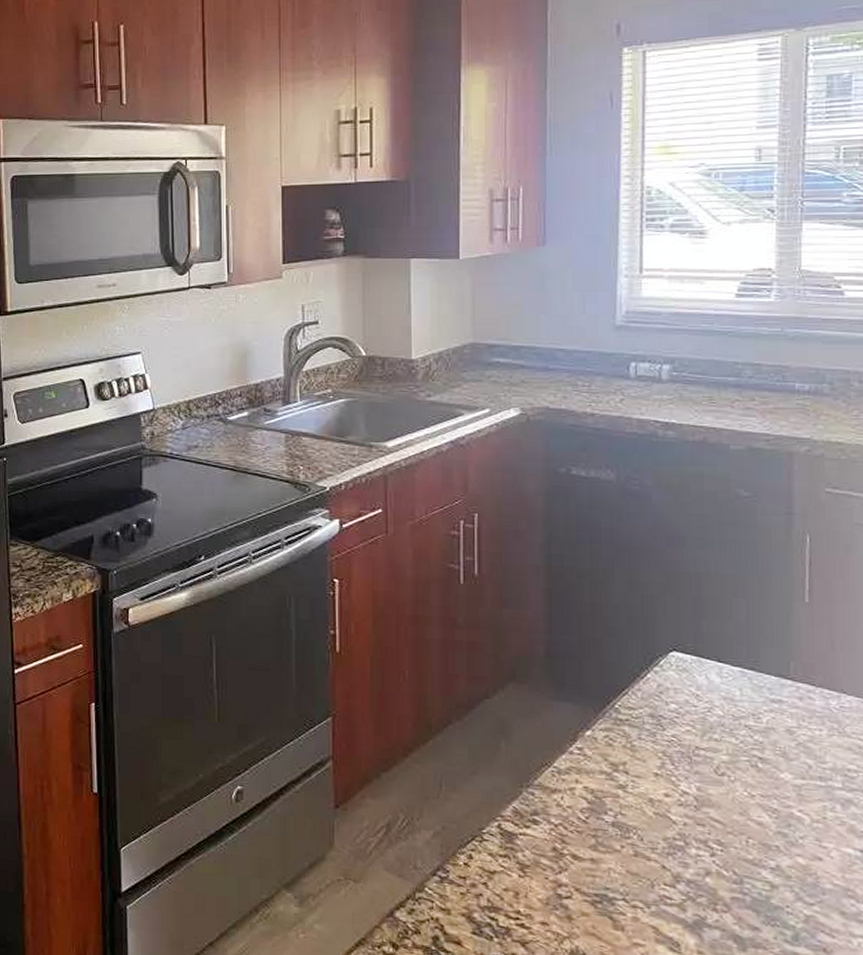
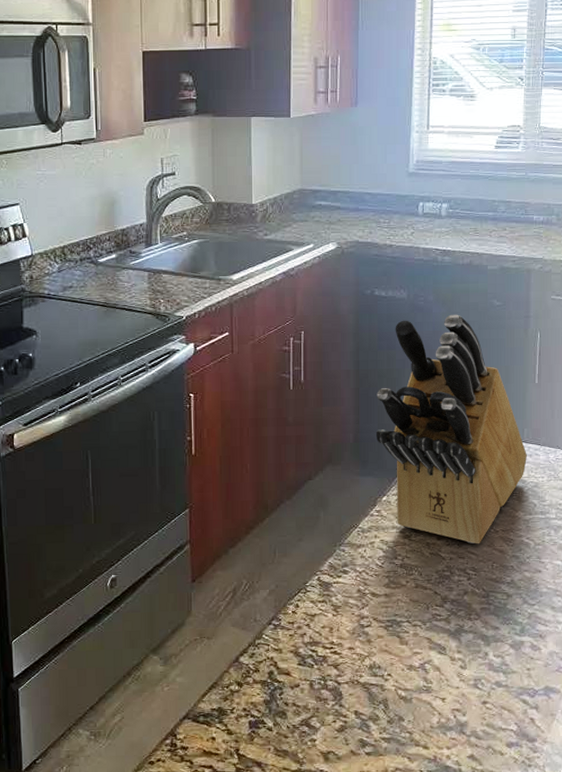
knife block: none [575,504,795,810] -> present [375,314,527,544]

